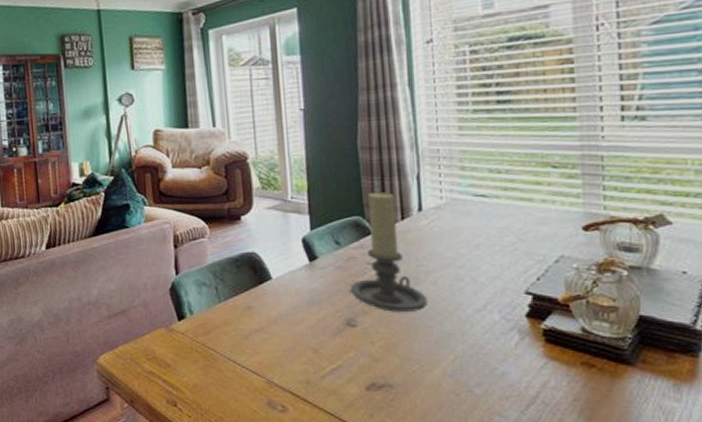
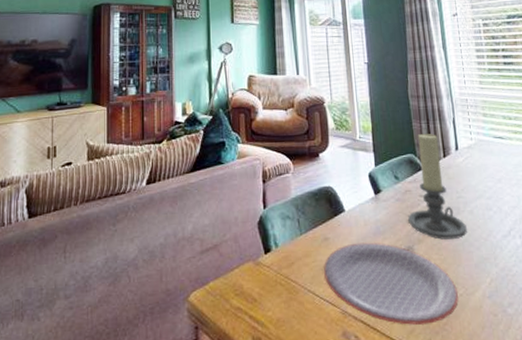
plate: none [246,312,412,399] -> present [324,242,459,325]

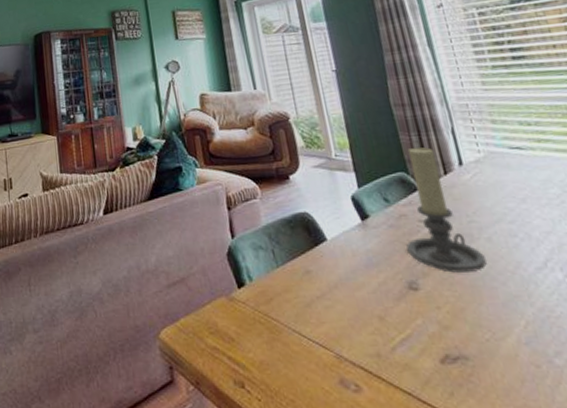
plate: present [324,242,459,325] -> none [308,275,486,374]

